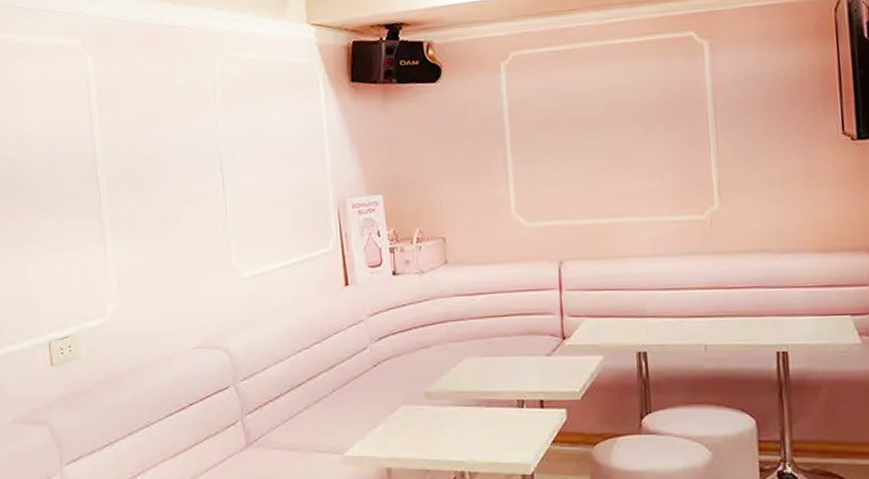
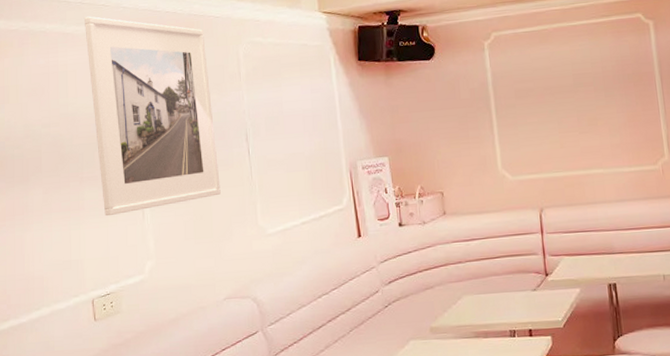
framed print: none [43,24,191,251] -> present [85,16,221,217]

